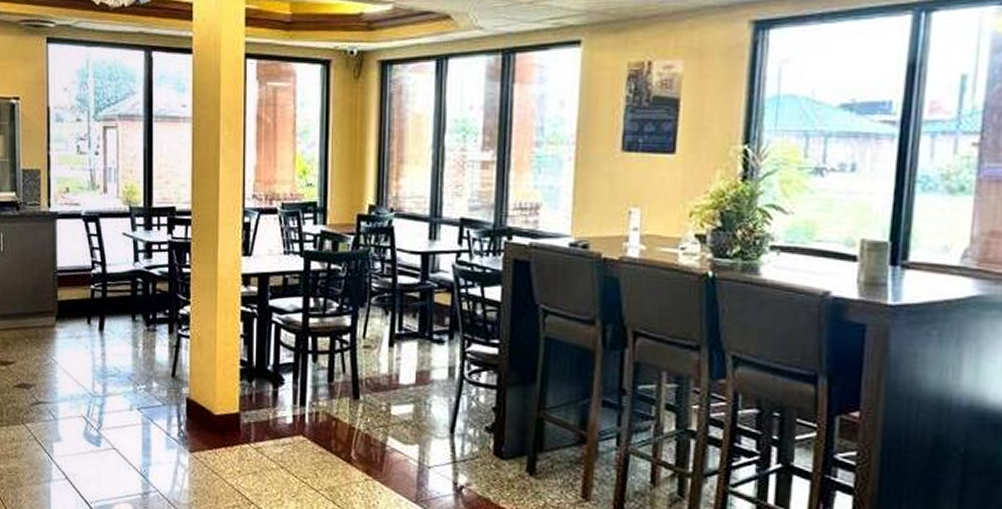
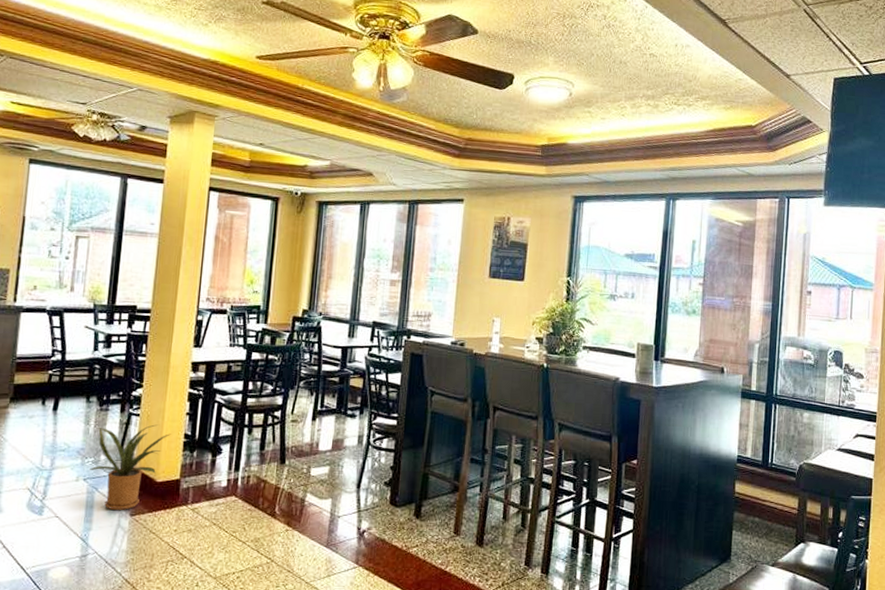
house plant: none [143,348,225,446] -> present [90,424,171,511]

